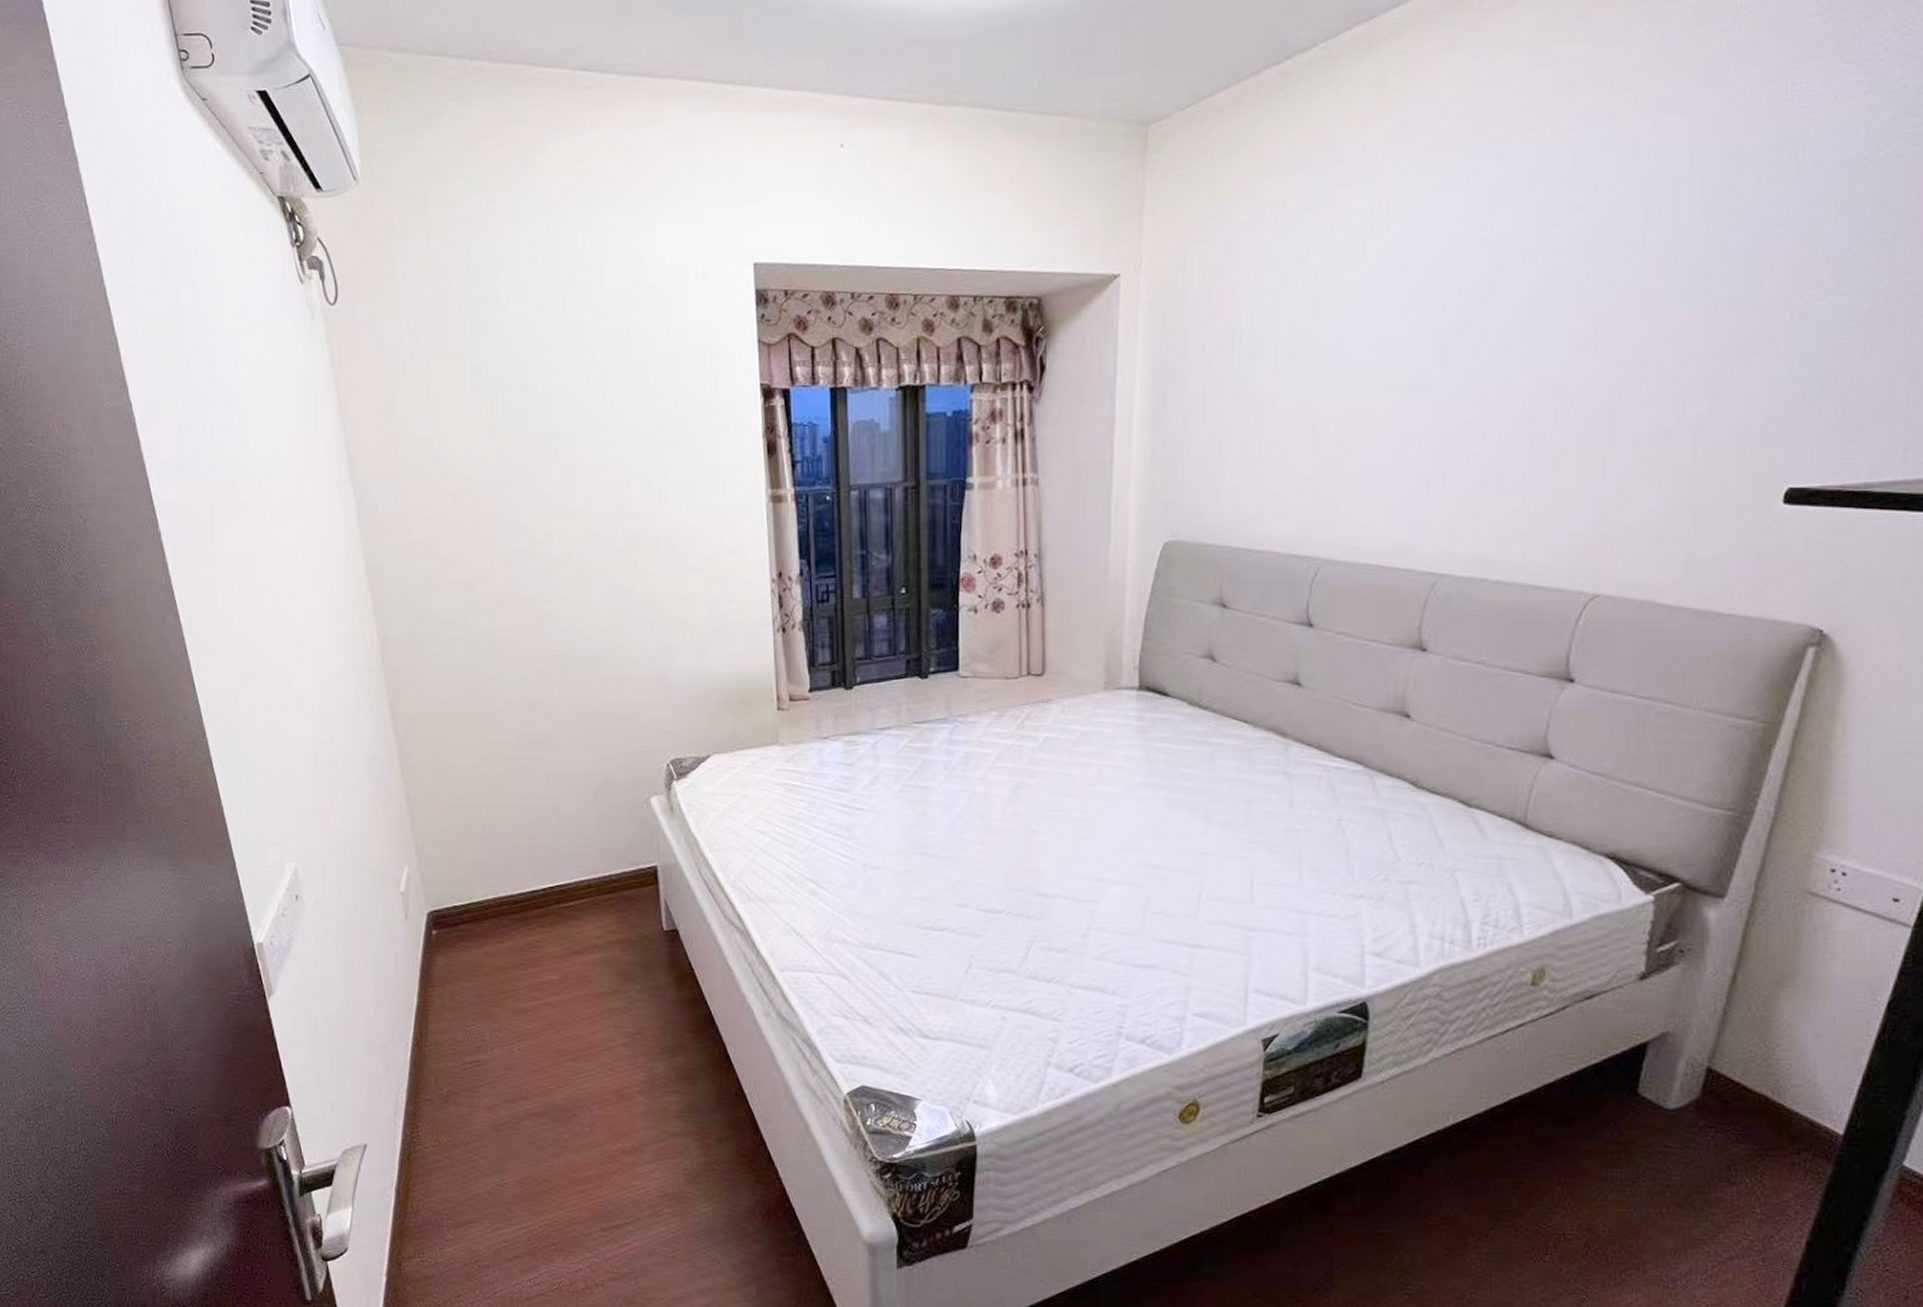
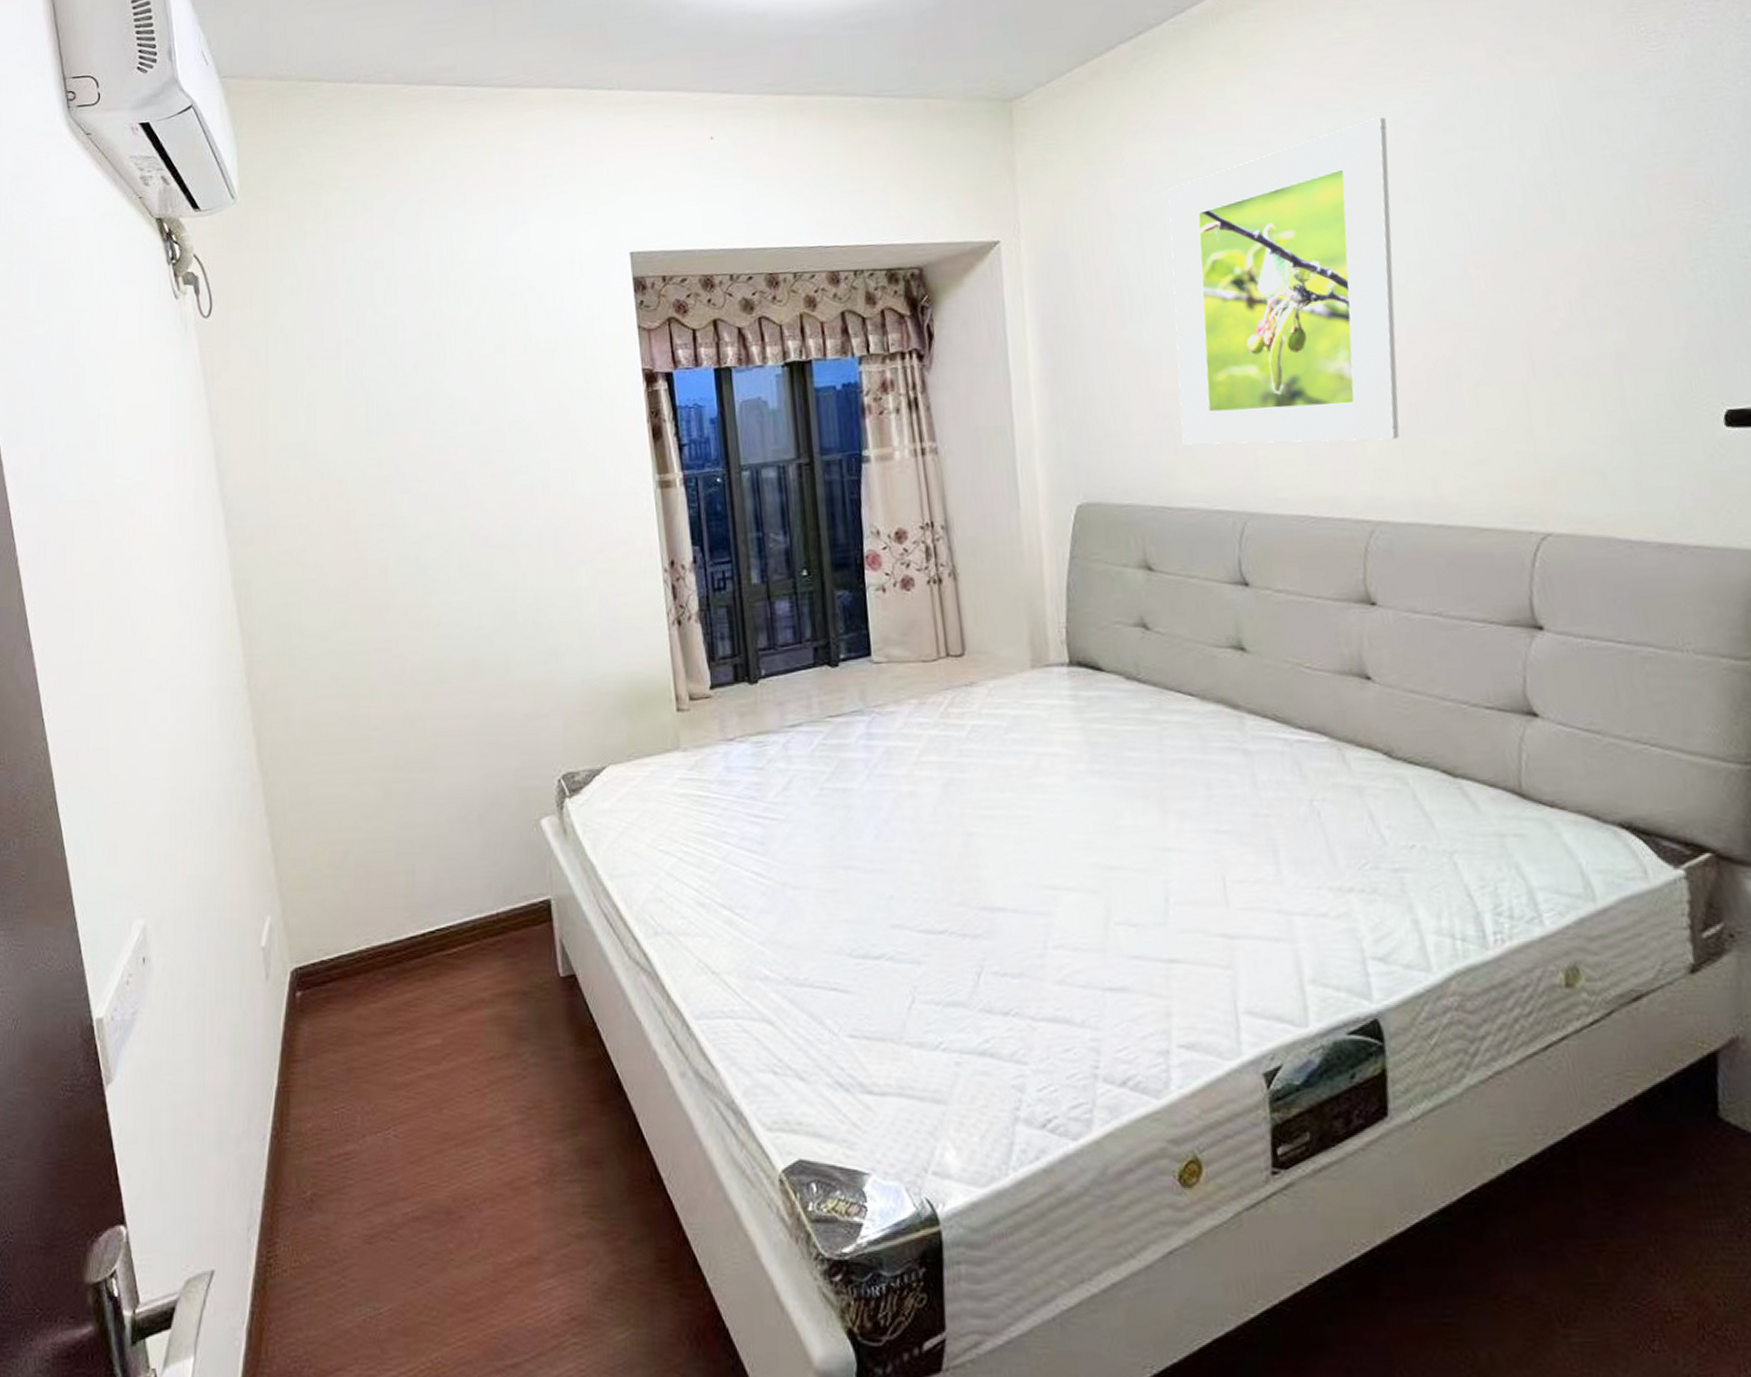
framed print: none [1271,166,1522,497] -> present [1168,116,1400,445]

